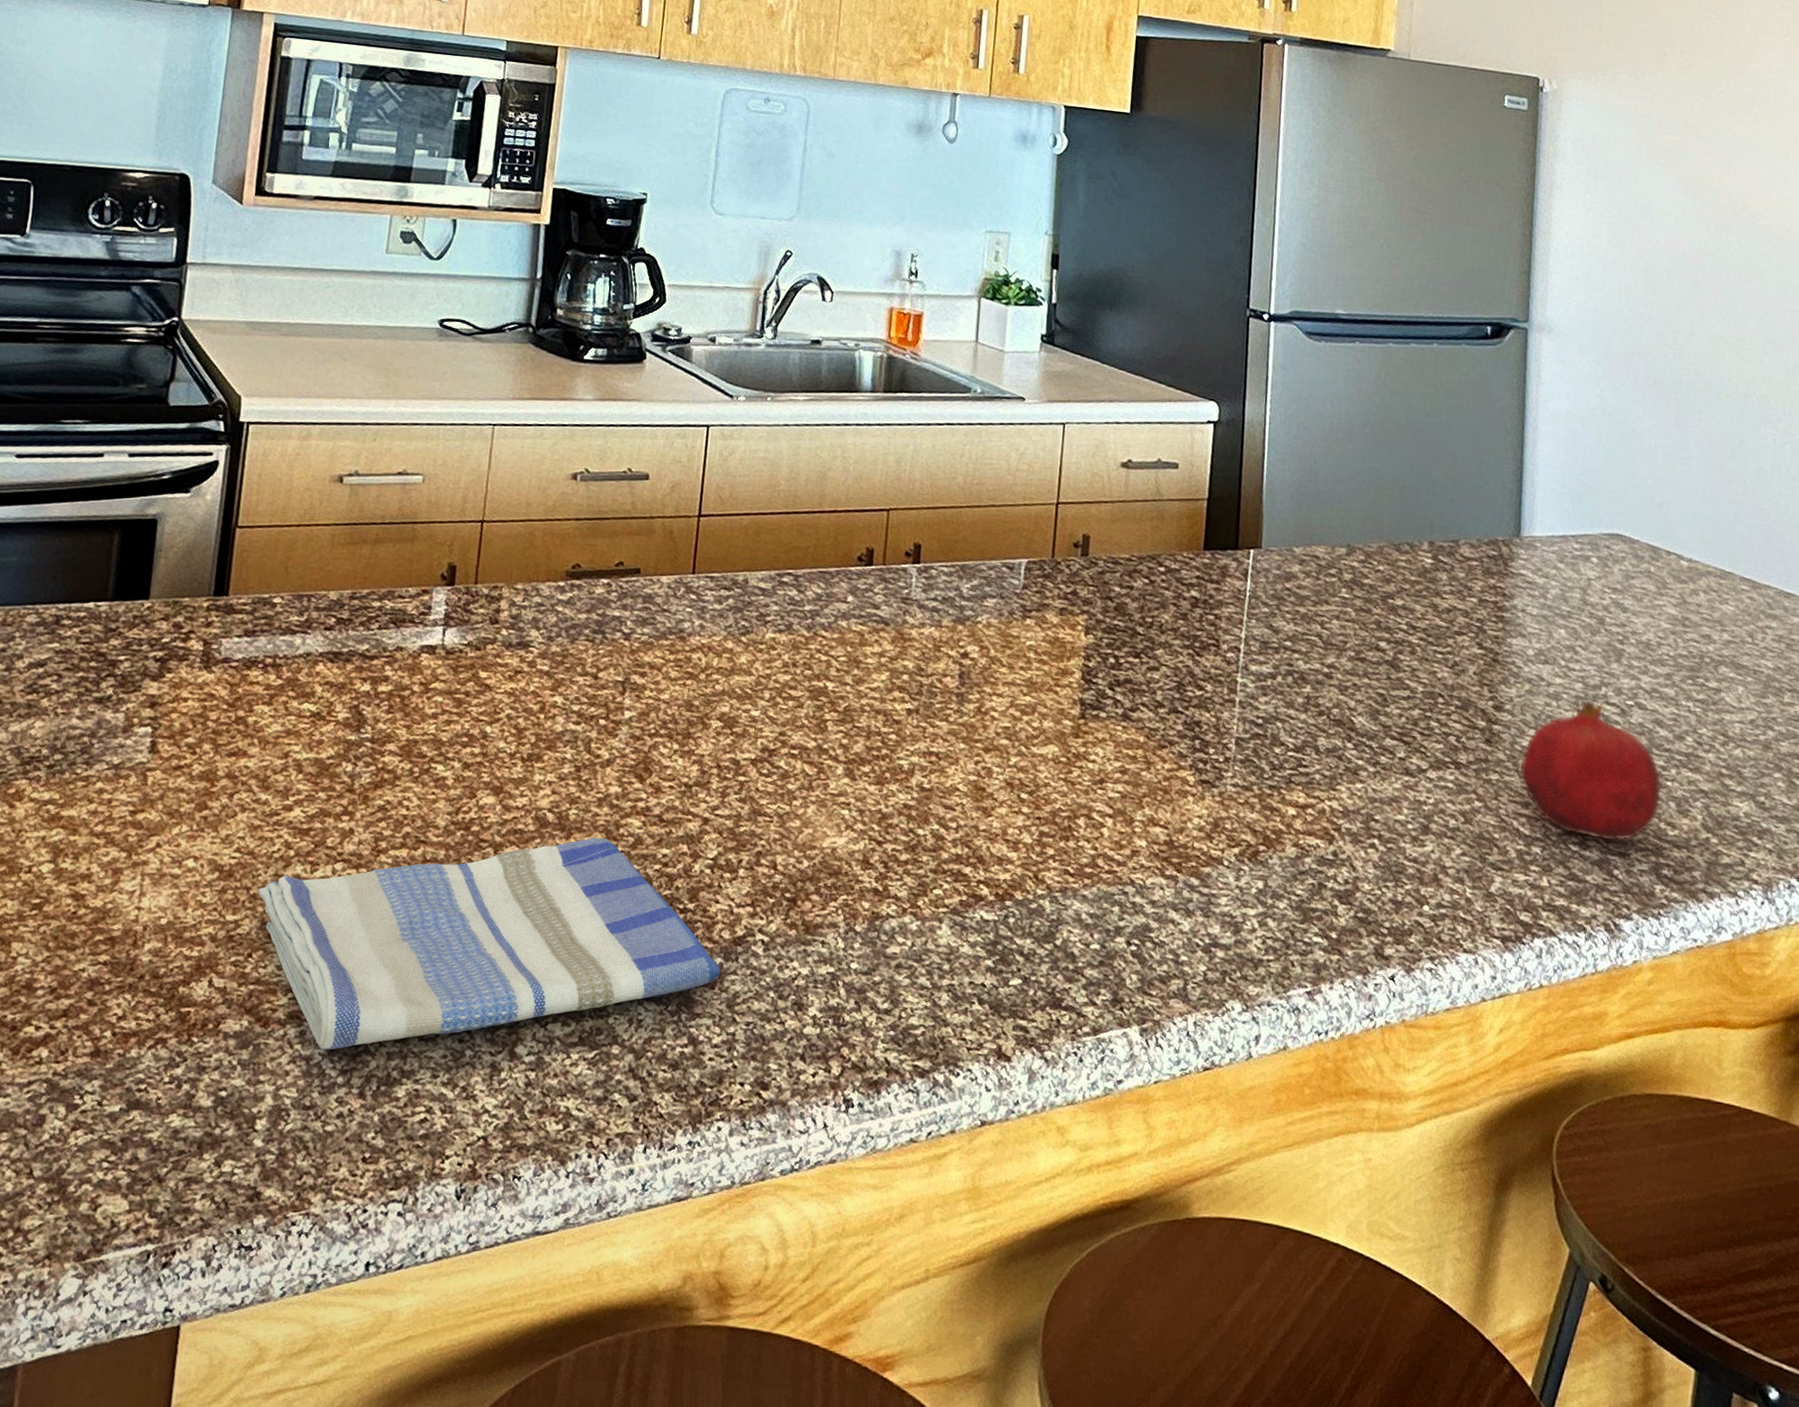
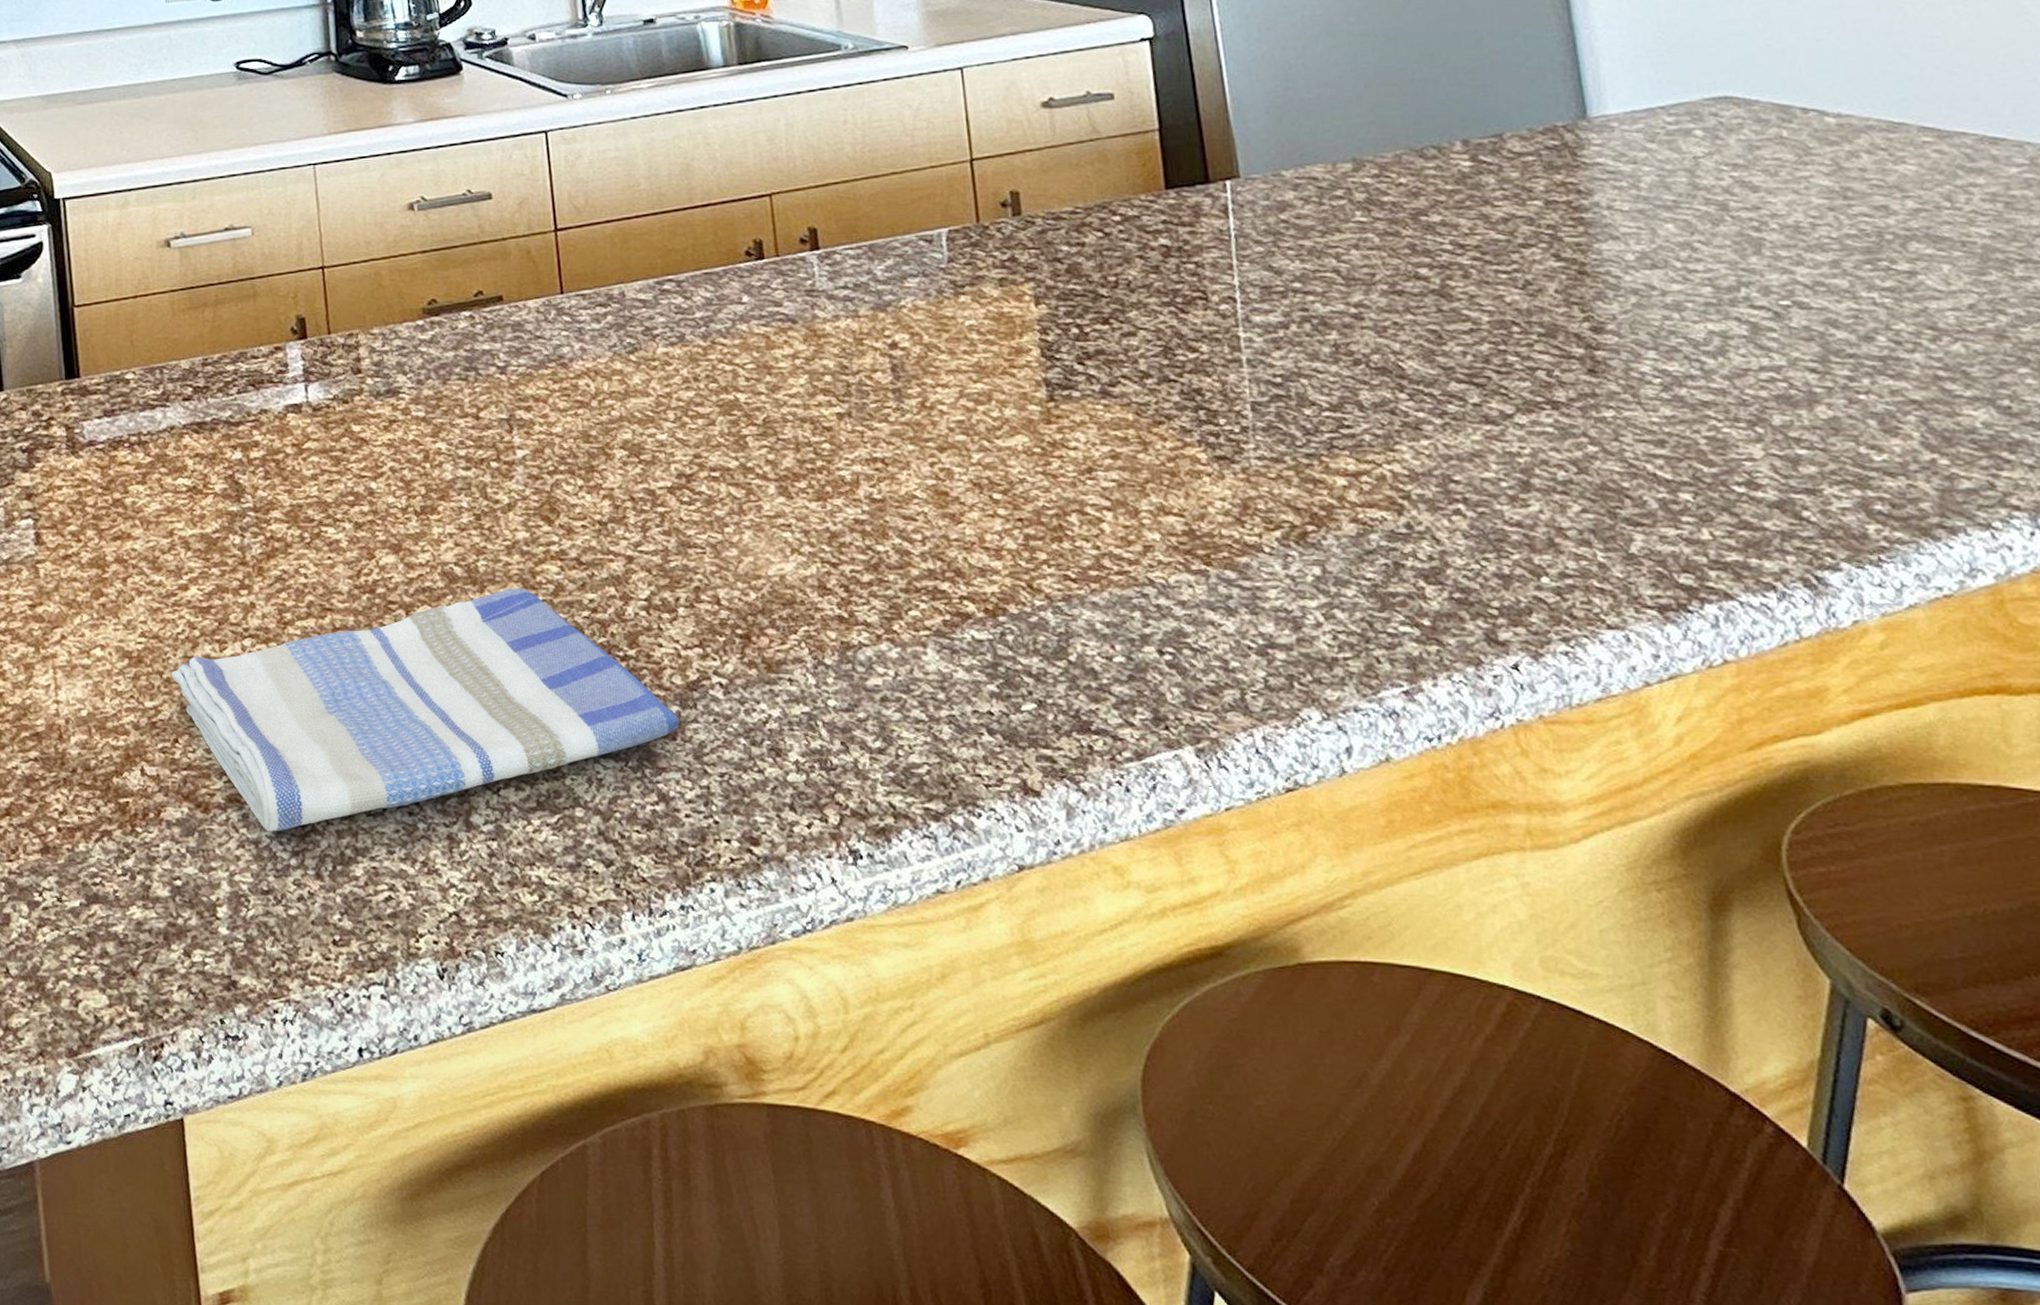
fruit: present [1519,699,1662,842] -> none [1641,305,1855,477]

